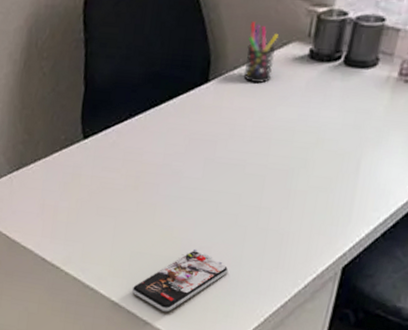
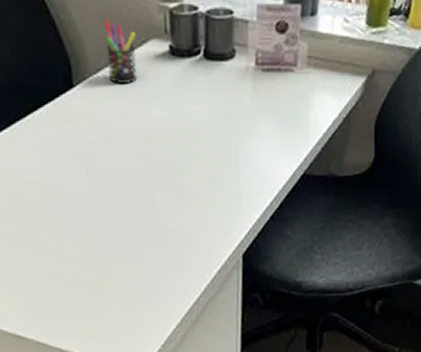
smartphone: present [131,248,229,312] -> none [37,263,136,335]

